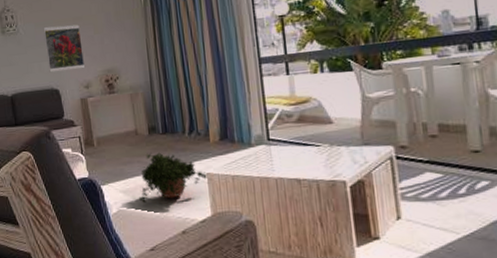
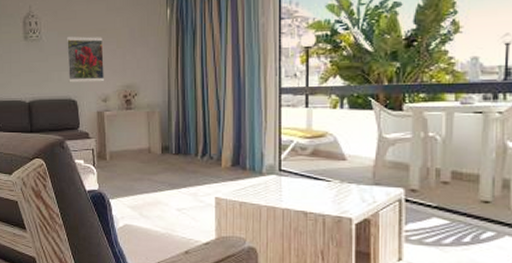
potted plant: present [138,152,209,203] -> none [145,172,216,220]

